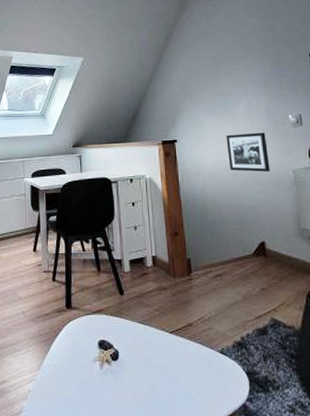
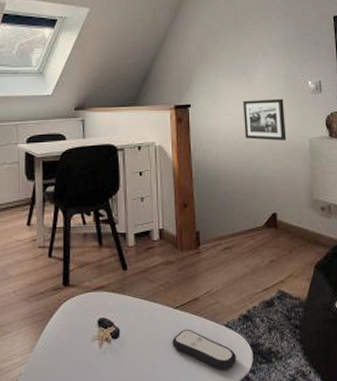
remote control: none [168,353,233,397] -> present [172,329,237,370]

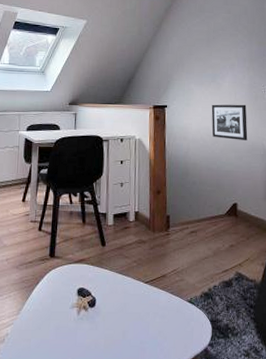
remote control: present [172,329,237,370] -> none [141,302,198,342]

